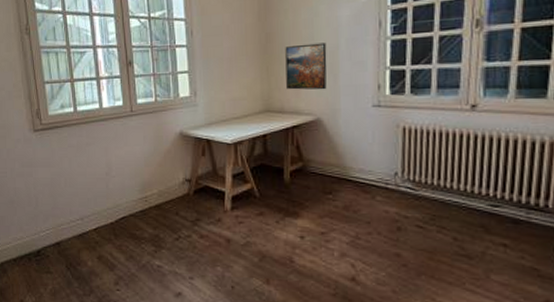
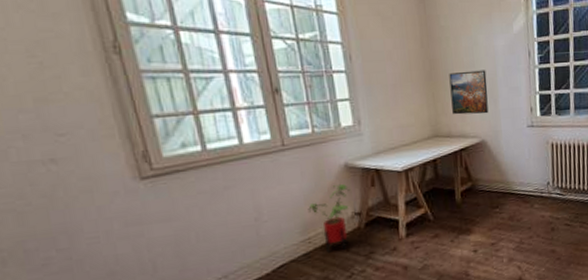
house plant: none [147,151,183,213] -> present [308,184,350,253]

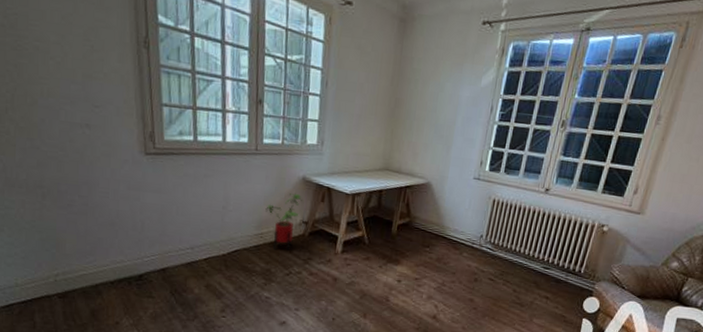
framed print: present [449,70,489,115] -> none [406,114,446,159]

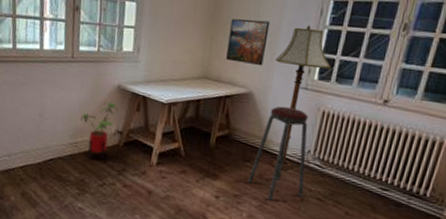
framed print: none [406,114,446,159] -> present [226,19,270,66]
music stool: none [427,195,481,282] -> present [247,106,309,200]
floor lamp: none [449,120,500,254] -> present [272,24,331,170]

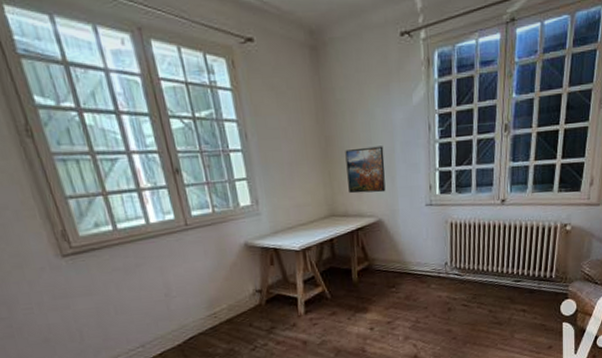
house plant: present [80,102,118,161] -> none [212,263,251,327]
music stool: present [247,106,309,200] -> none [396,226,450,318]
floor lamp: present [272,24,331,170] -> none [397,141,449,286]

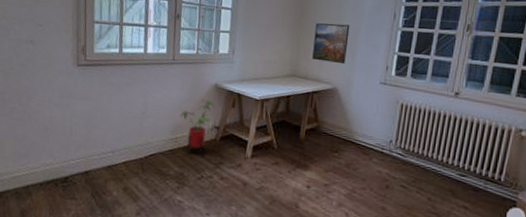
house plant: none [212,263,251,327] -> present [180,100,215,155]

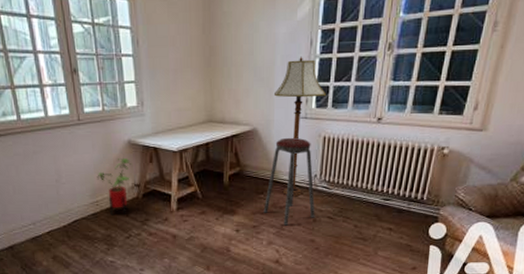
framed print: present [312,23,350,65] -> none [227,58,264,103]
music stool: none [336,100,389,189] -> present [263,137,315,226]
floor lamp: none [357,26,406,159] -> present [275,56,326,196]

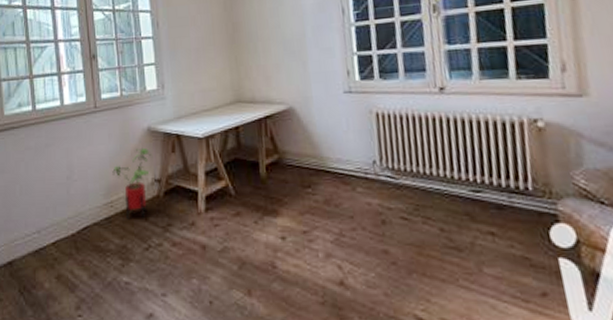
music stool: present [263,137,315,226] -> none [313,115,384,230]
floor lamp: present [275,56,326,196] -> none [309,25,370,189]

